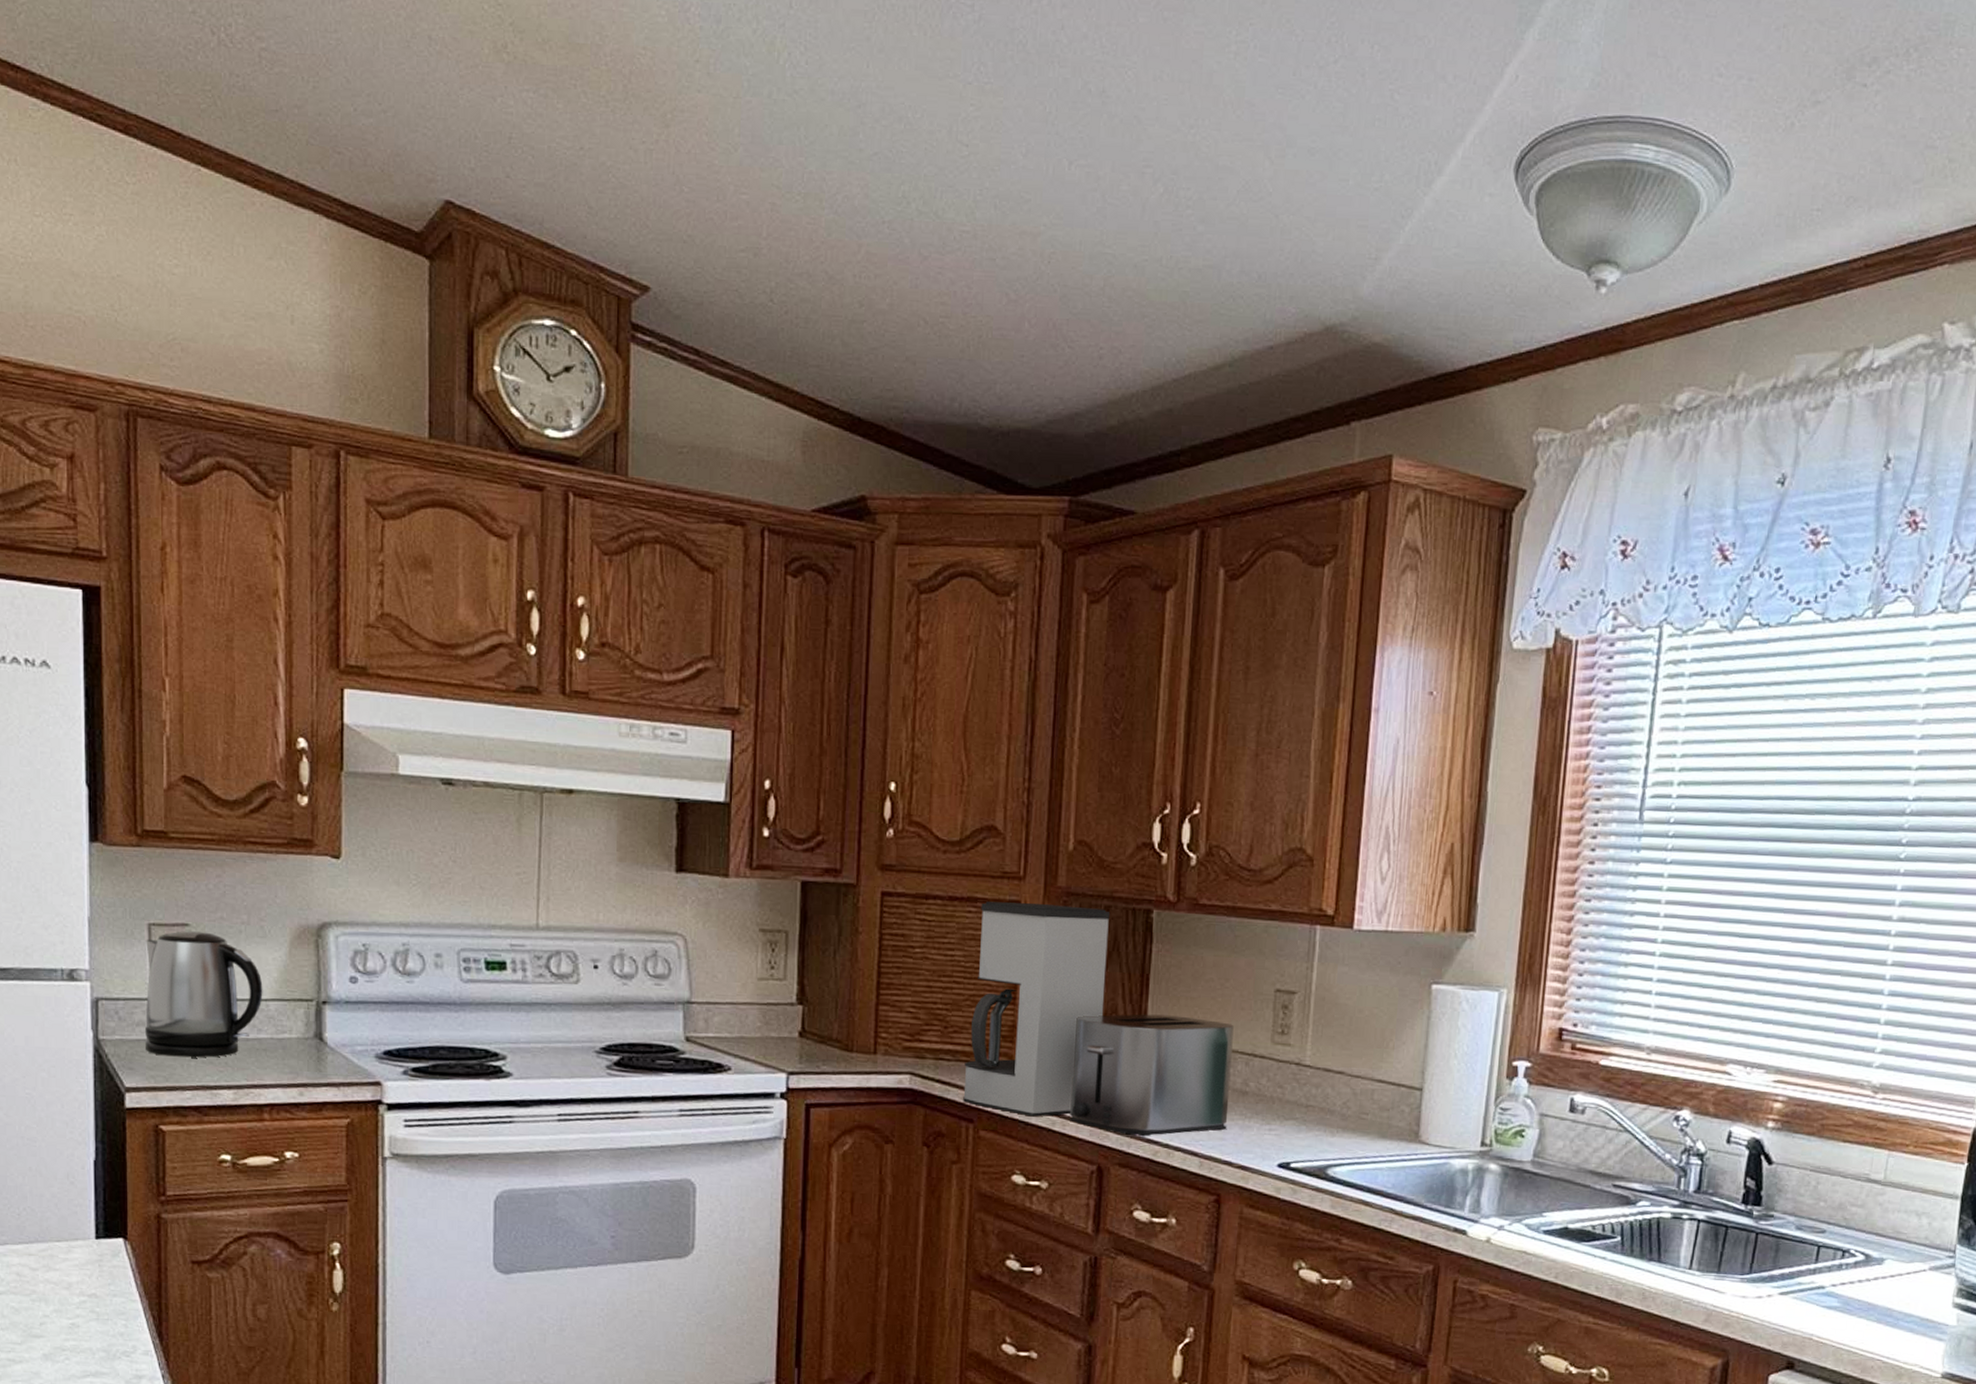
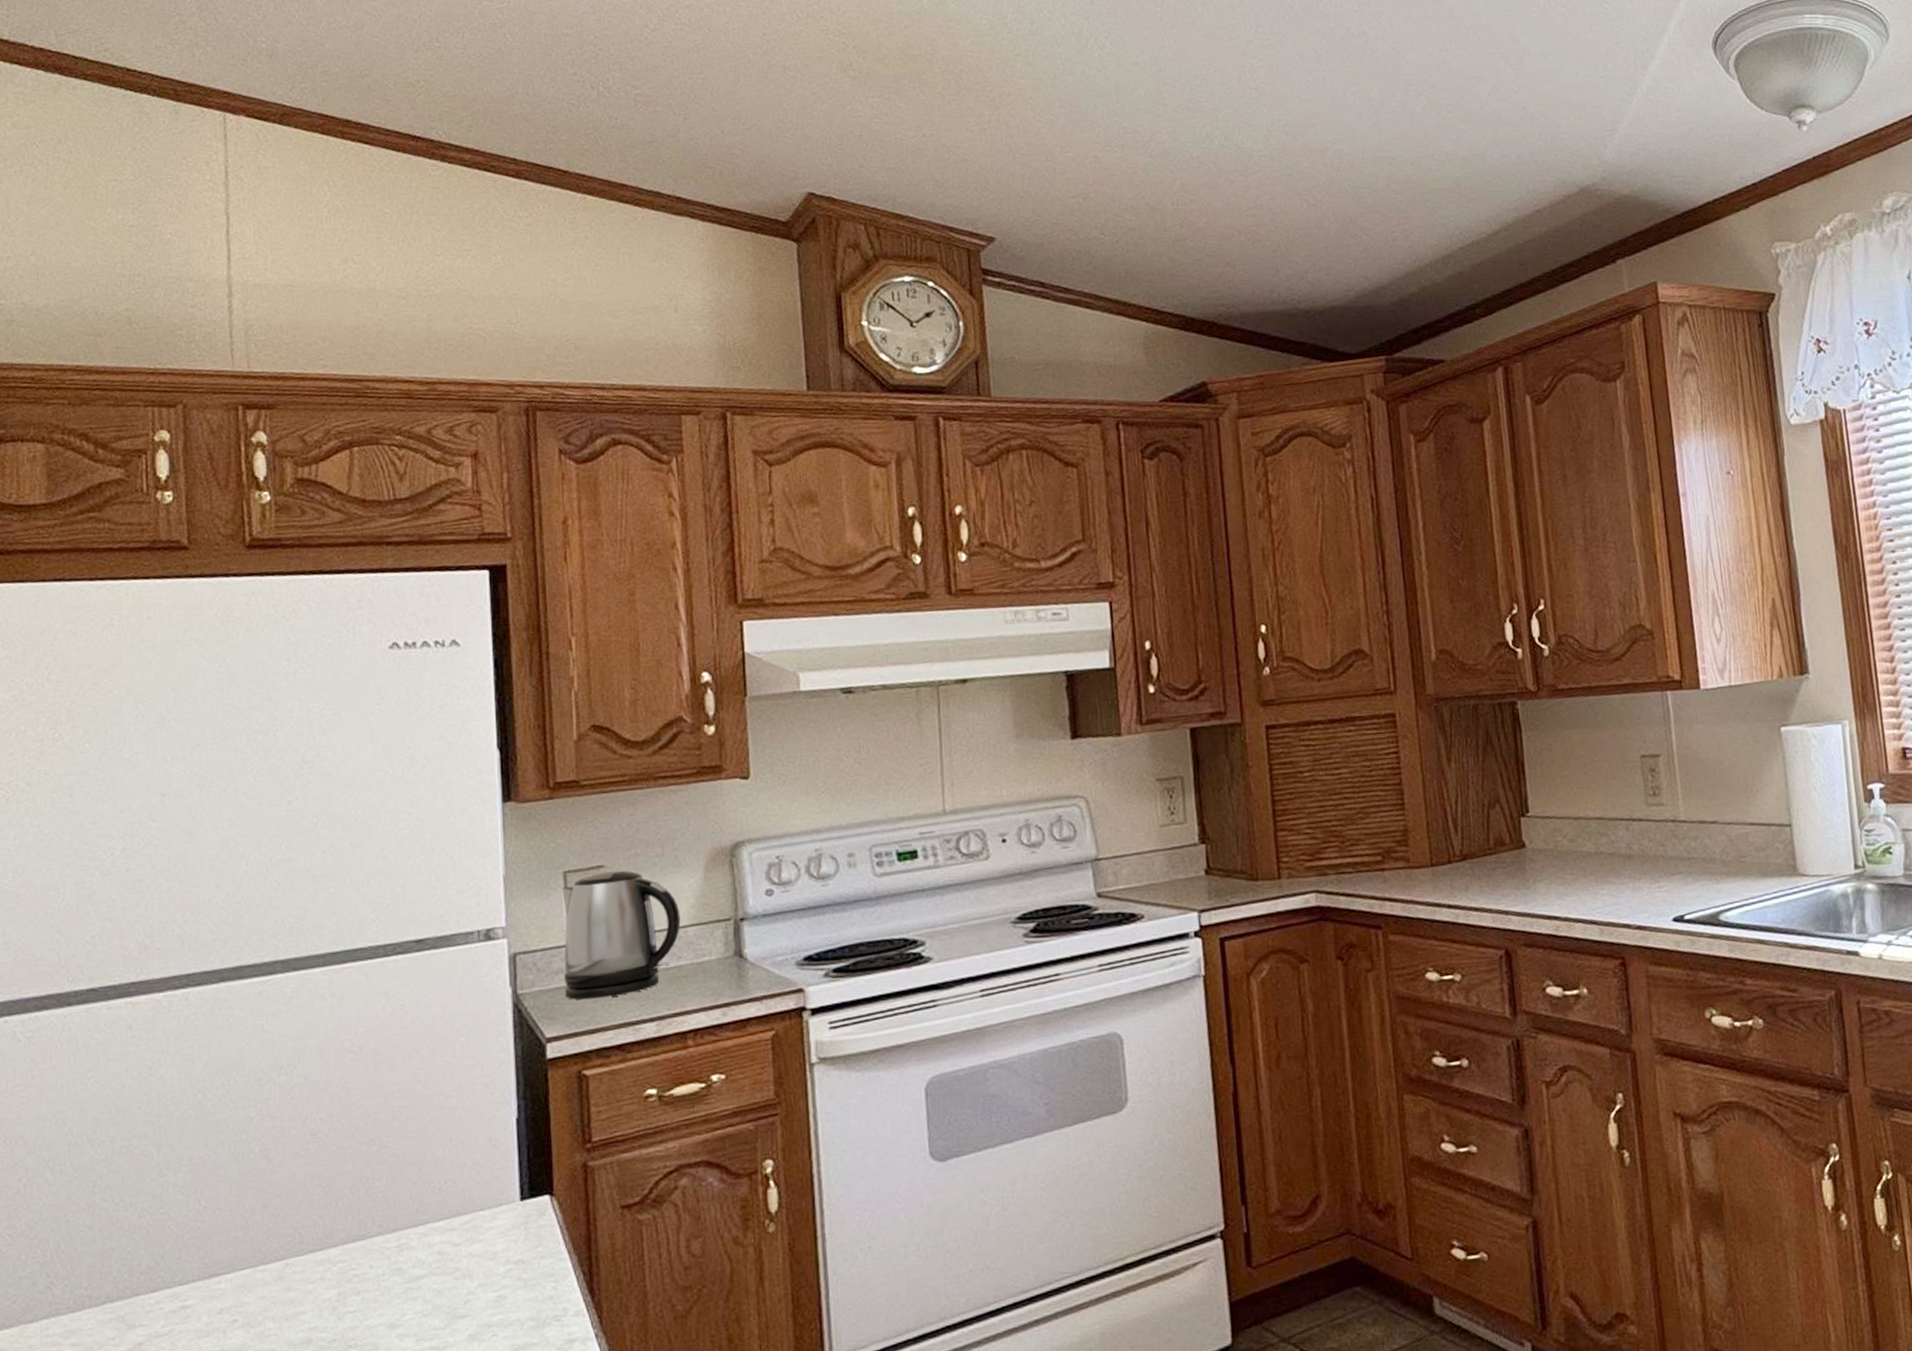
coffee maker: present [963,901,1109,1117] -> none [1359,708,1488,914]
toaster: present [1070,1014,1234,1137] -> none [1462,793,1620,915]

